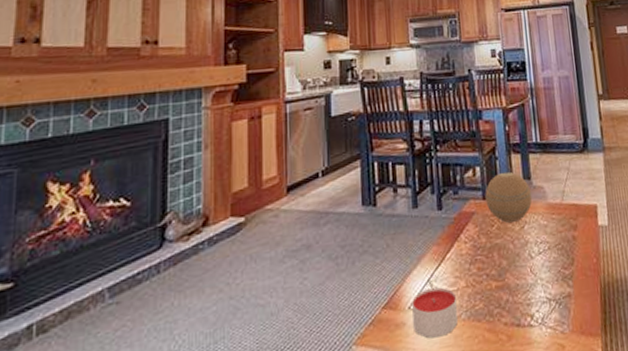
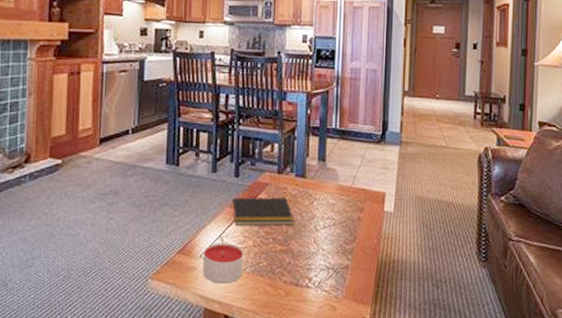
notepad: none [437,226,507,265] -> present [231,197,295,225]
decorative orb: present [485,171,533,223] -> none [280,151,325,197]

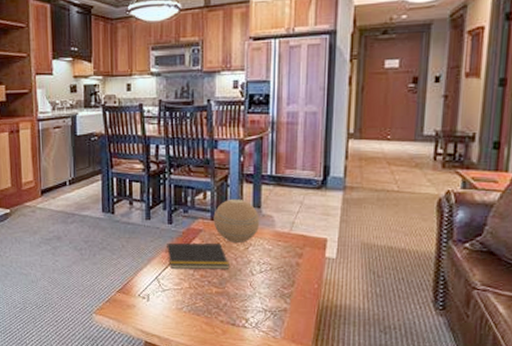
candle: present [203,243,243,284] -> none [142,284,179,321]
decorative orb: none [280,151,325,197] -> present [213,198,260,243]

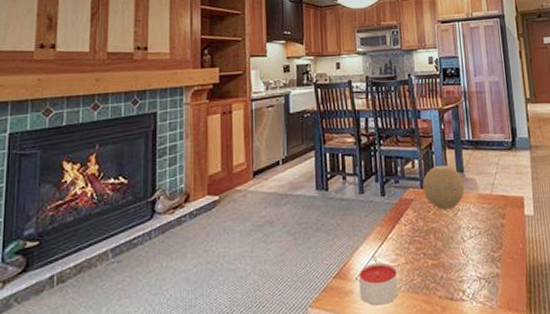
candle: none [142,284,179,321] -> present [359,262,398,306]
notepad: present [165,242,230,269] -> none [380,212,442,244]

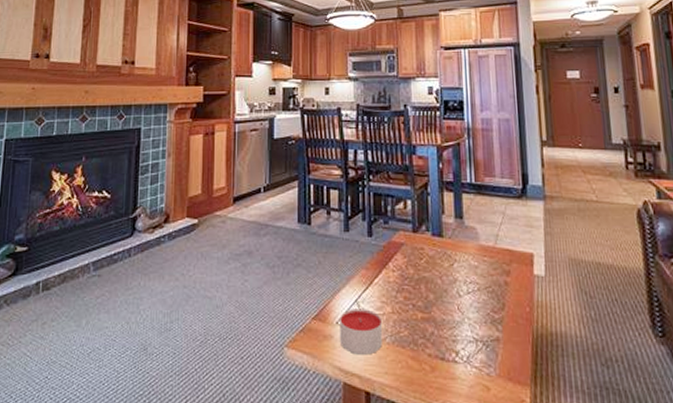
decorative orb: present [422,165,465,210] -> none [415,208,464,258]

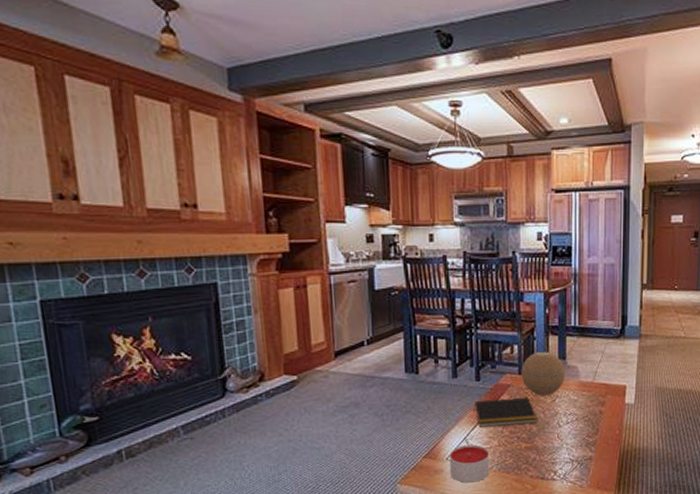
notepad: none [365,258,435,290] -> present [474,398,538,427]
decorative orb: none [415,208,464,258] -> present [521,351,566,396]

